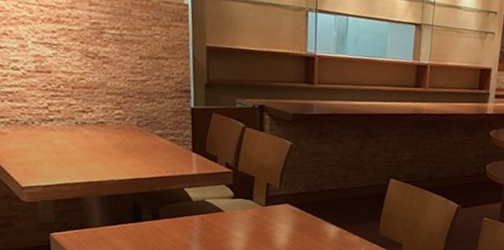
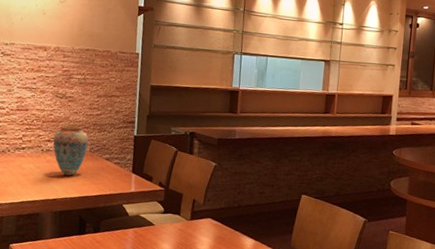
vase: none [88,92,135,155] -> present [53,125,89,176]

